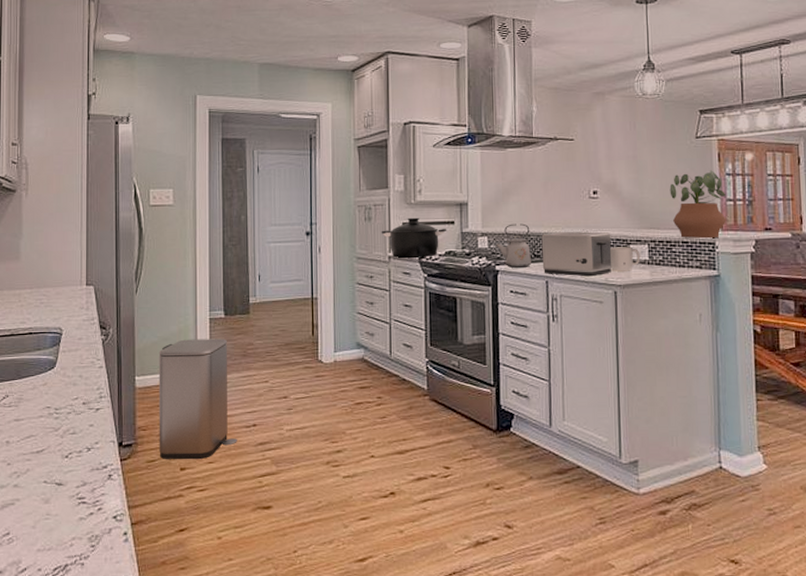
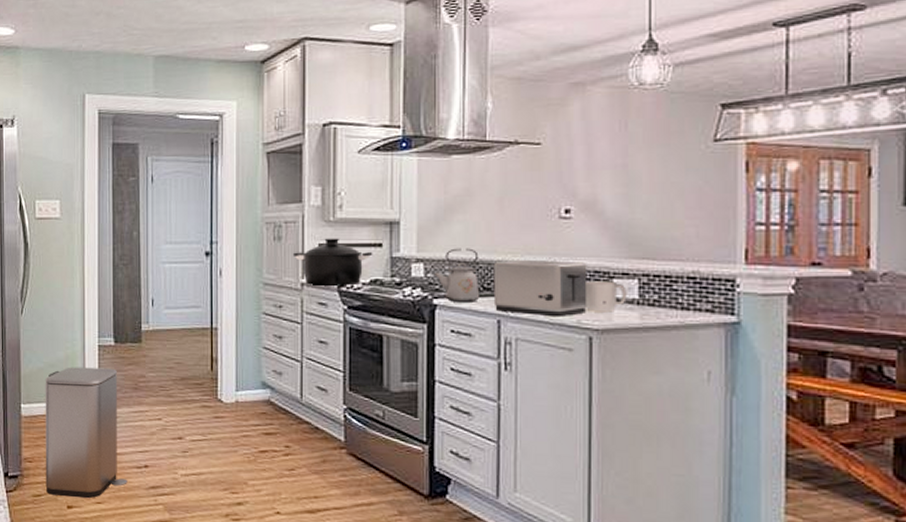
potted plant: present [669,170,727,239] -> none [672,184,754,274]

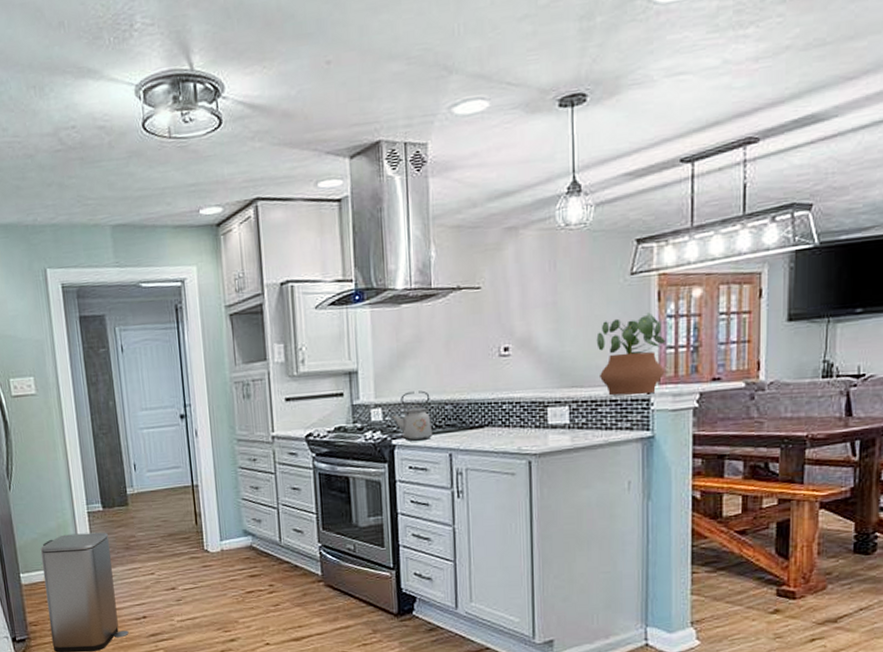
saucepan: present [292,238,373,286] -> none [262,391,336,438]
toaster: present [493,260,587,318] -> none [443,394,526,447]
mug: present [586,281,627,312] -> none [524,409,560,439]
potted plant: none [672,184,754,274] -> present [596,312,665,396]

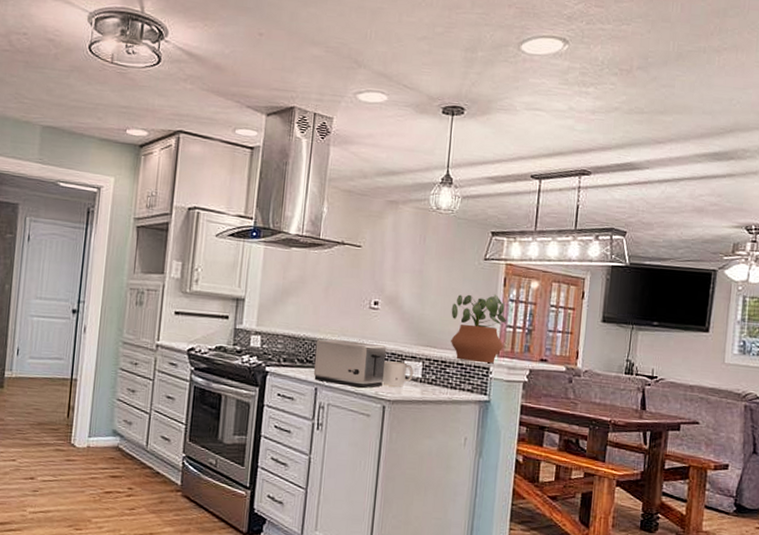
kettle: present [390,390,433,442] -> none [268,325,306,373]
toaster: none [443,394,526,447] -> present [313,339,387,389]
mug: none [524,409,560,439] -> present [382,361,414,387]

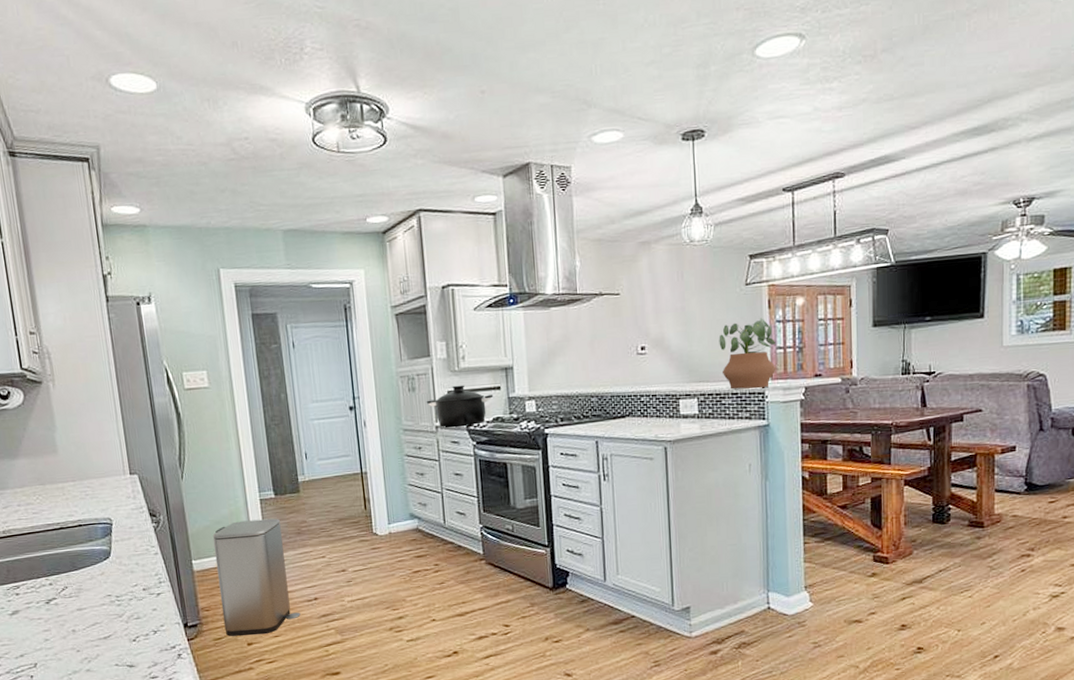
saucepan: none [151,307,220,350] -> present [426,385,494,427]
toaster: present [313,339,387,389] -> none [589,388,662,435]
mug: present [382,361,414,387] -> none [660,401,690,428]

